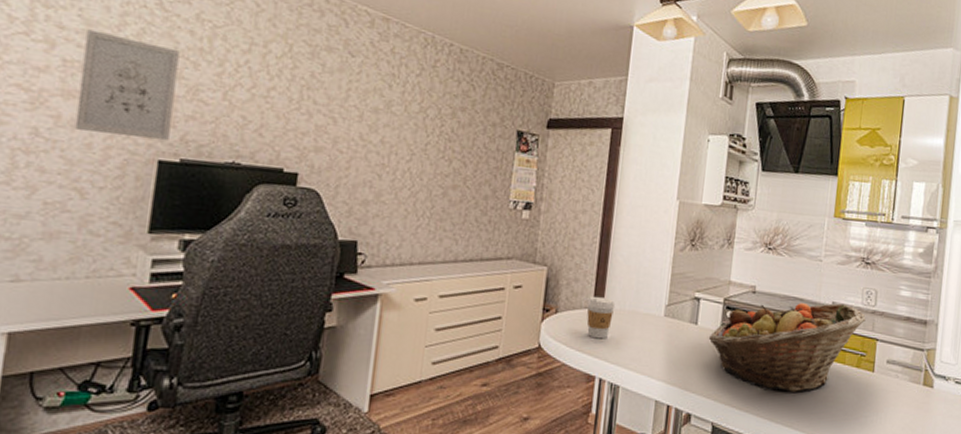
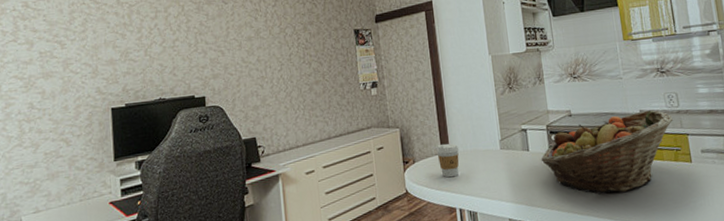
wall art: present [74,29,180,142] -> none [51,27,115,98]

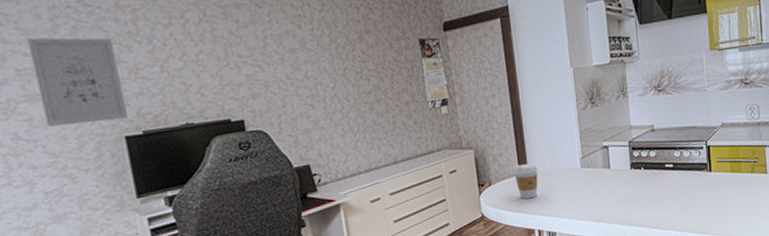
wall art: none [51,27,115,98] -> present [27,37,128,127]
fruit basket: present [541,110,673,195] -> none [622,122,753,209]

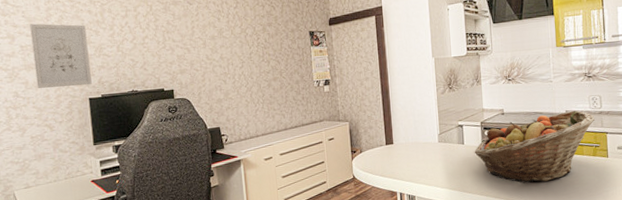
coffee cup: present [513,163,538,199] -> none [381,136,402,166]
fruit basket: none [622,122,753,209] -> present [474,110,595,183]

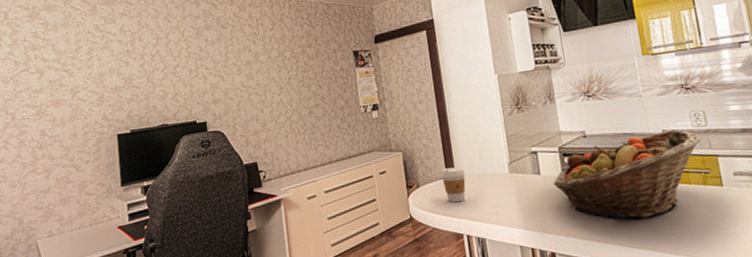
wall art: present [30,23,92,88] -> none [59,55,121,126]
coffee cup: none [381,136,402,166] -> present [441,167,466,203]

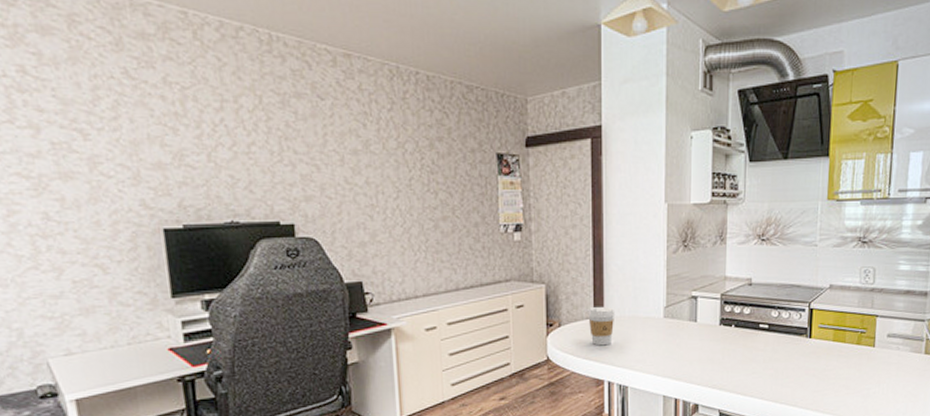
fruit basket: present [553,129,700,221] -> none [709,285,864,375]

